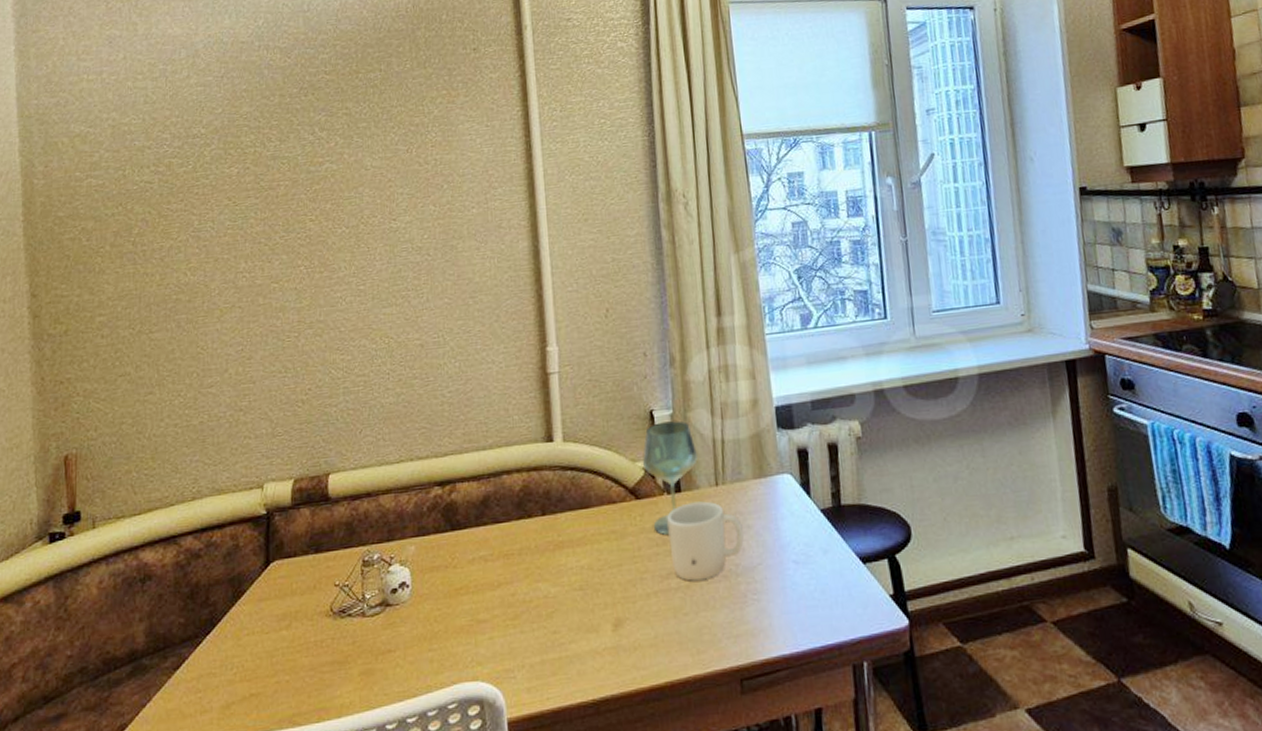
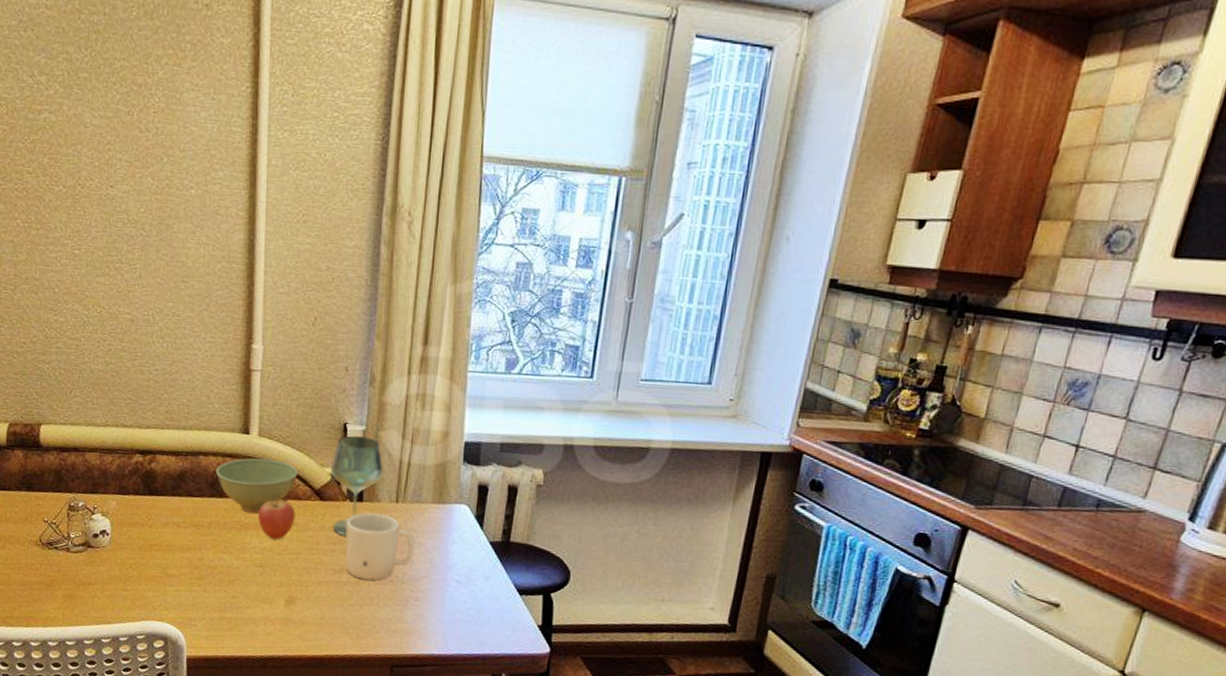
bowl: none [521,463,609,530] -> present [215,458,298,514]
fruit: none [571,501,612,554] -> present [257,494,295,539]

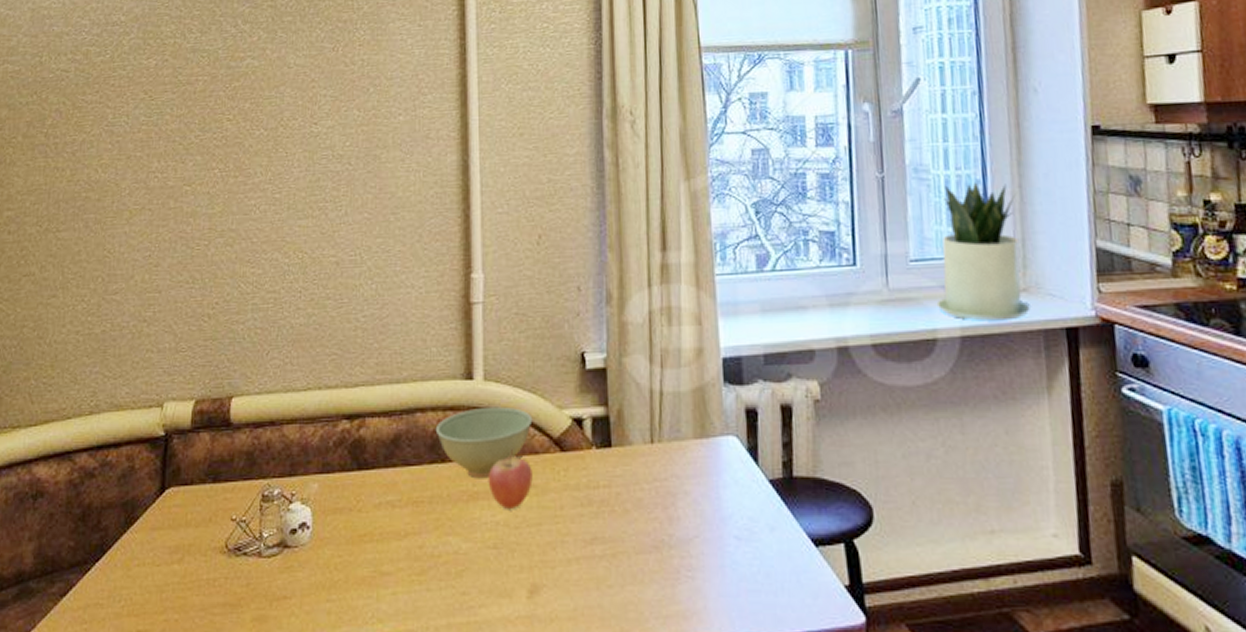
wine glass: present [330,436,383,536] -> none [569,366,632,494]
mug: present [345,512,415,581] -> none [594,459,680,549]
planter: none [655,317,747,441] -> present [936,182,1030,322]

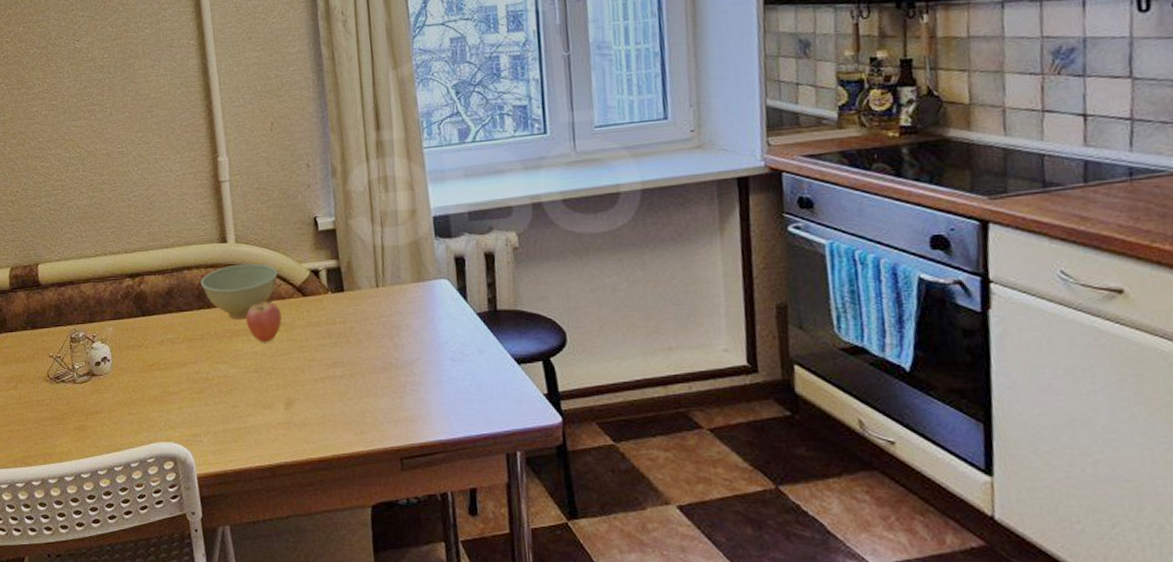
planter: present [936,182,1030,322] -> none [619,54,705,176]

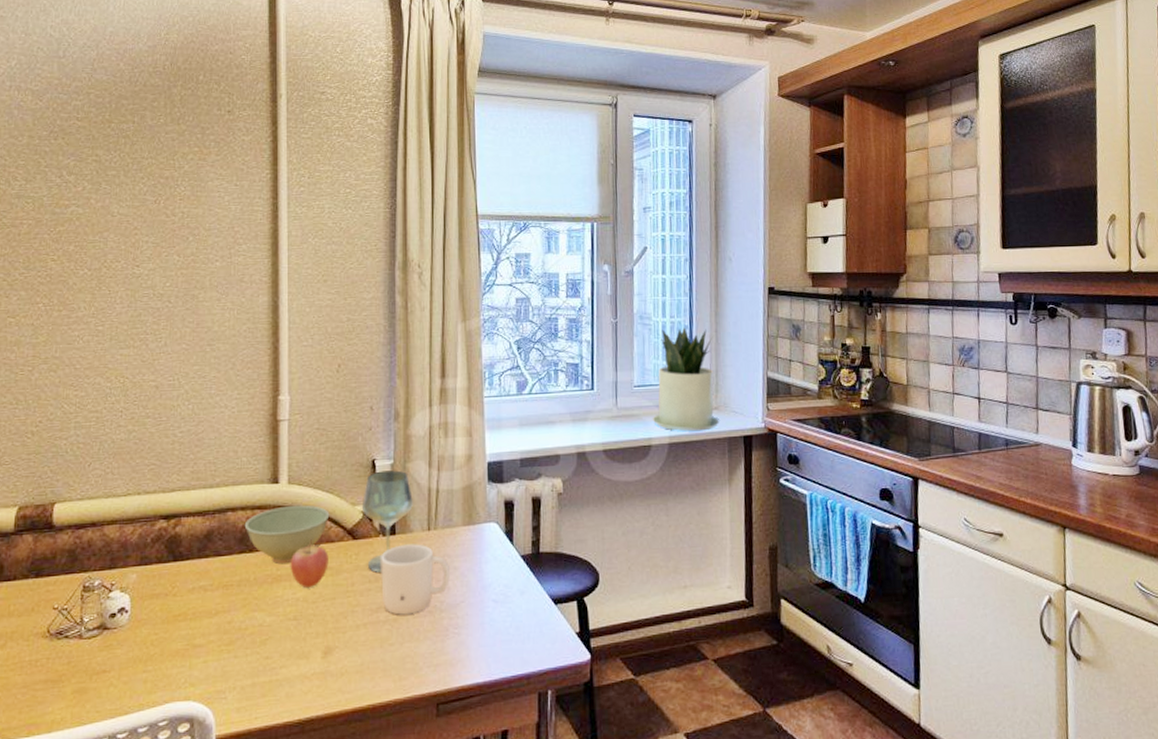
wine glass: none [307,227,359,329] -> present [361,470,413,572]
mug: none [331,301,403,371] -> present [381,544,450,615]
planter: none [619,54,705,176] -> present [652,327,719,432]

